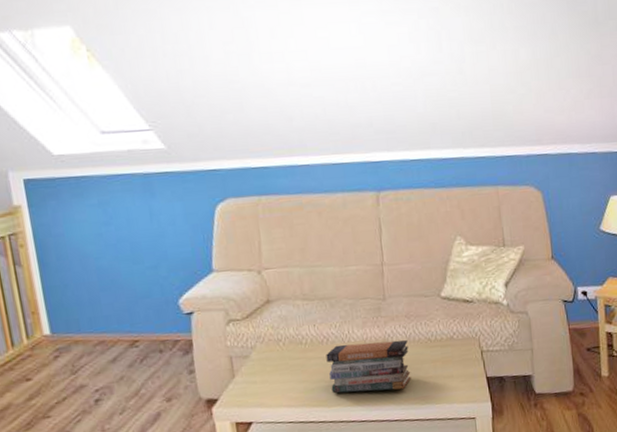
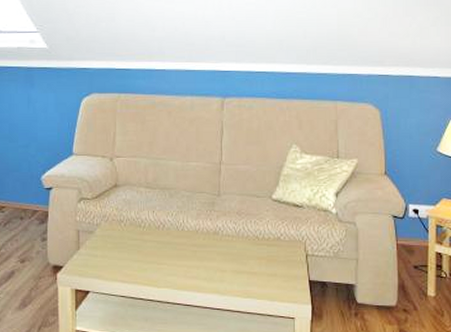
book stack: present [326,340,412,393] -> none [161,232,237,280]

